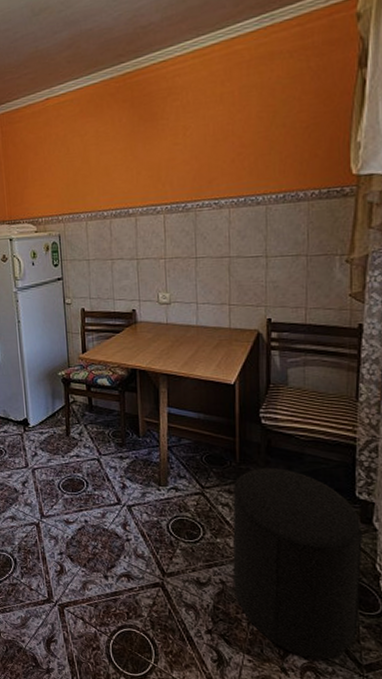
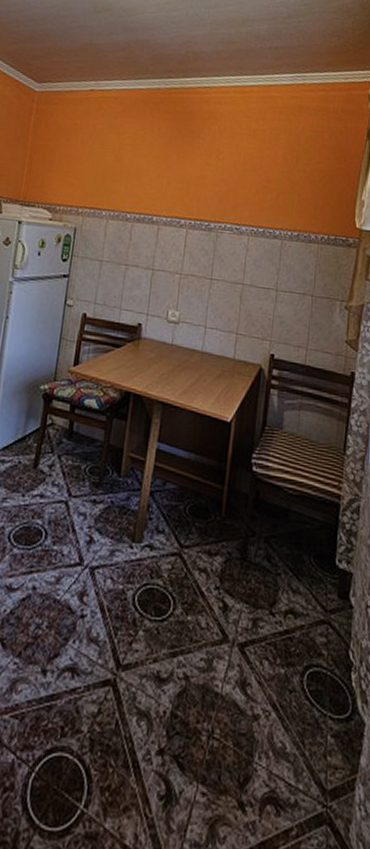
stool: present [232,468,363,660] -> none [198,525,339,785]

